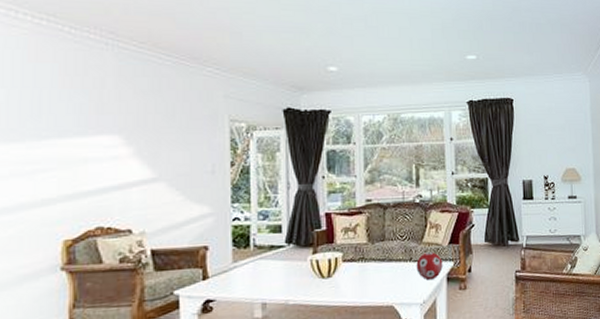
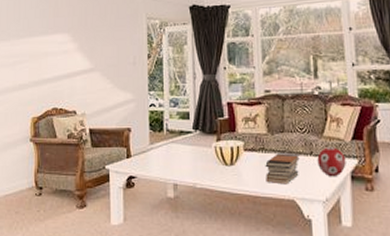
book stack: none [364,261,399,292] -> present [265,153,300,185]

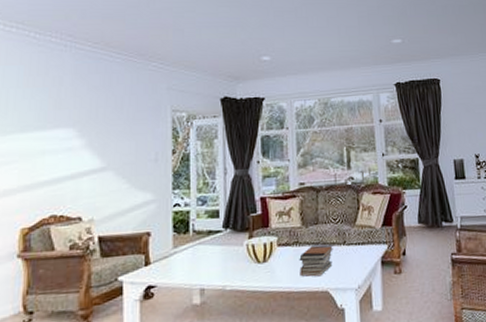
decorative ball: present [317,147,346,176] -> none [350,235,377,263]

